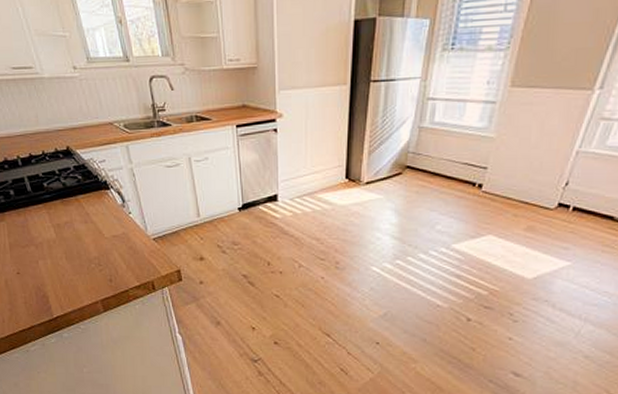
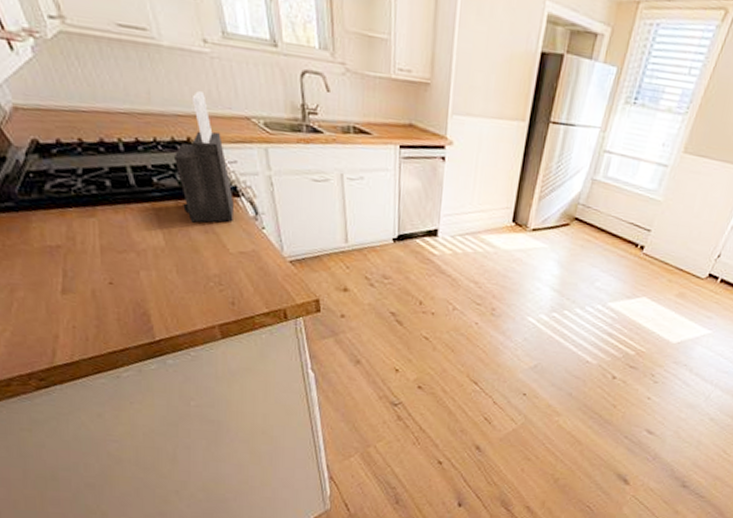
knife block: none [58,108,106,216] -> present [175,91,234,223]

